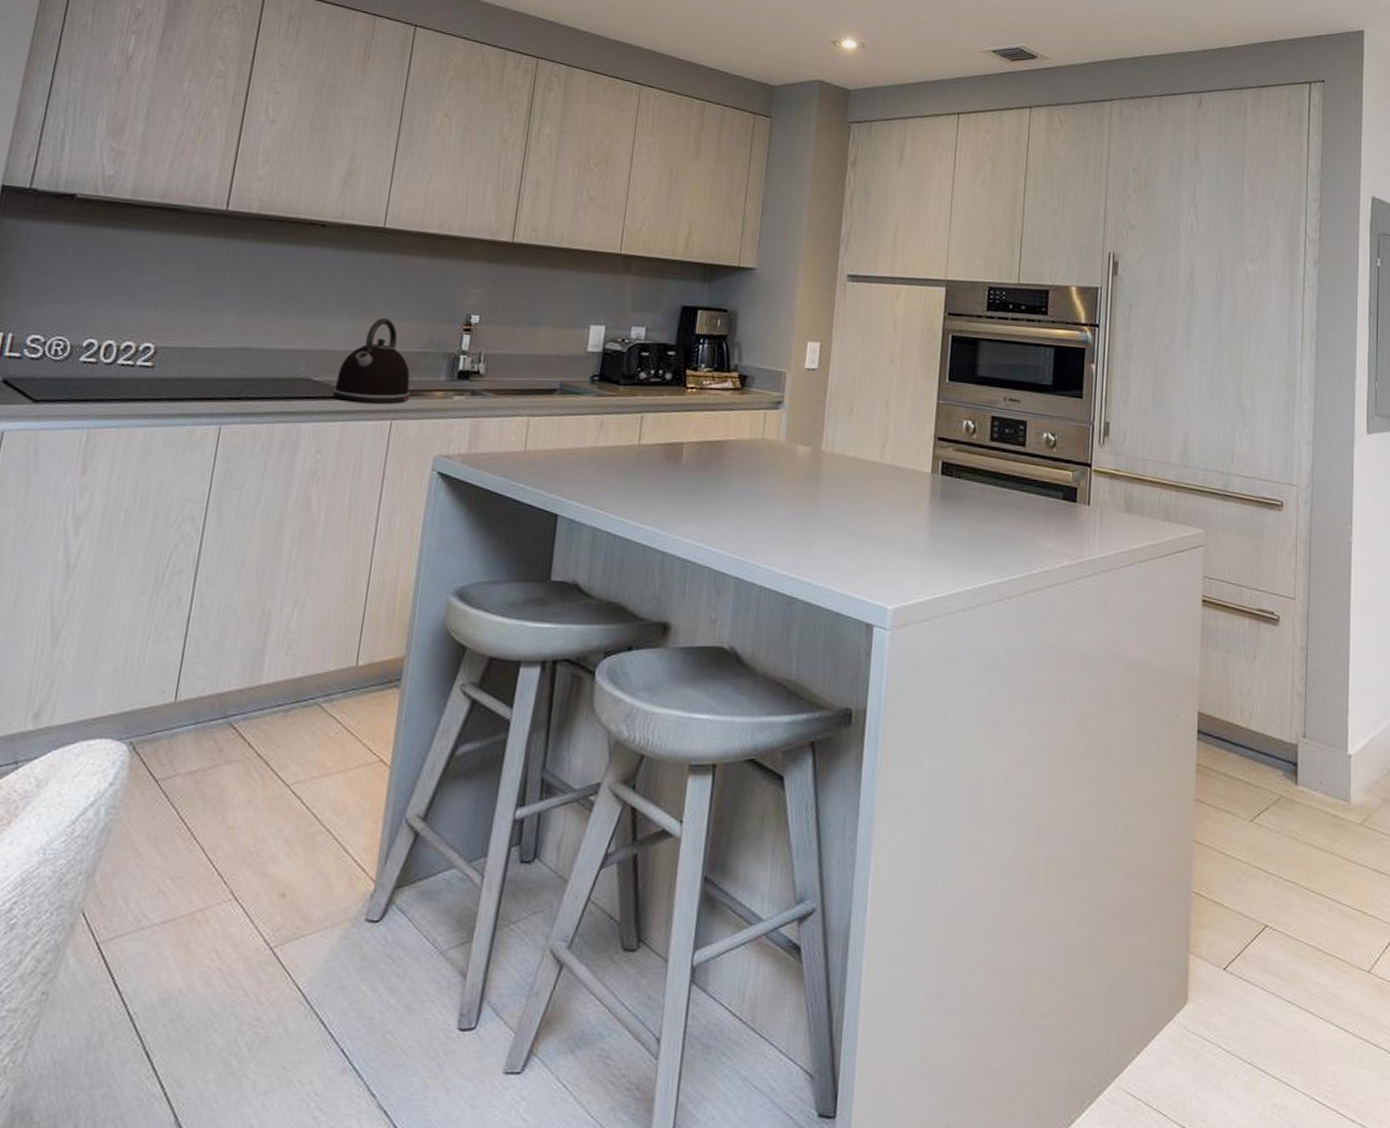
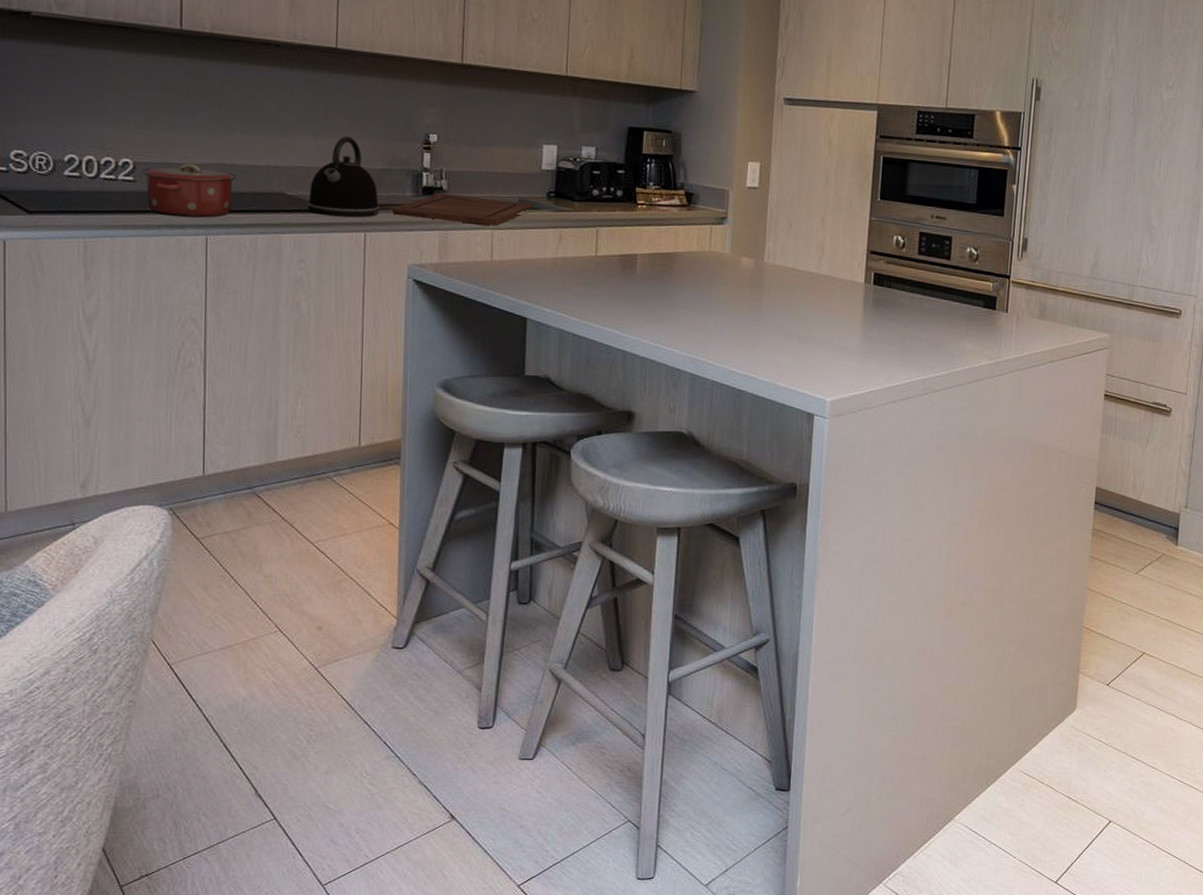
casserole: none [161,348,262,407] -> present [141,163,237,219]
cutting board: none [423,378,575,414] -> present [393,194,533,227]

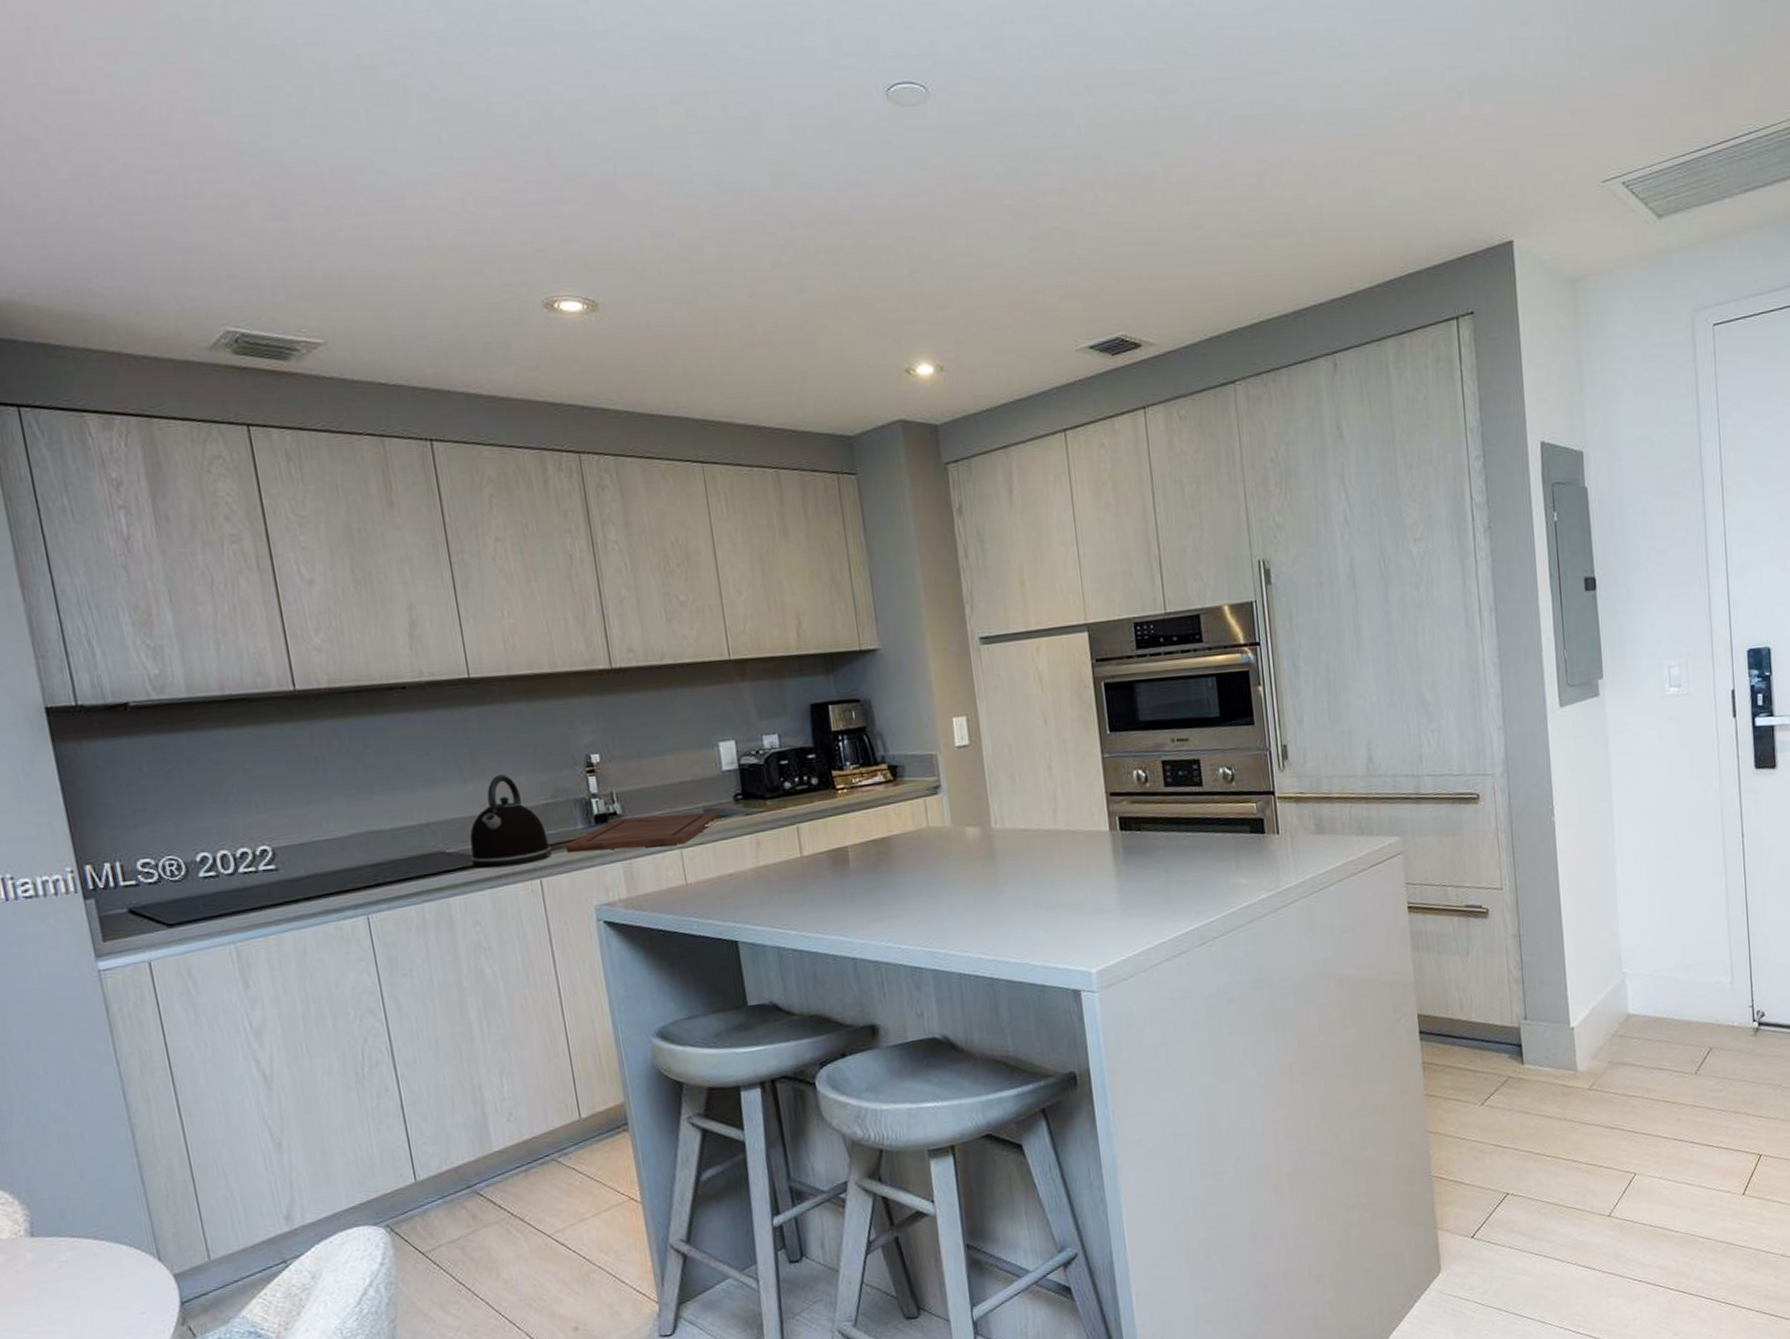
casserole: present [141,163,237,219] -> none [282,838,389,902]

